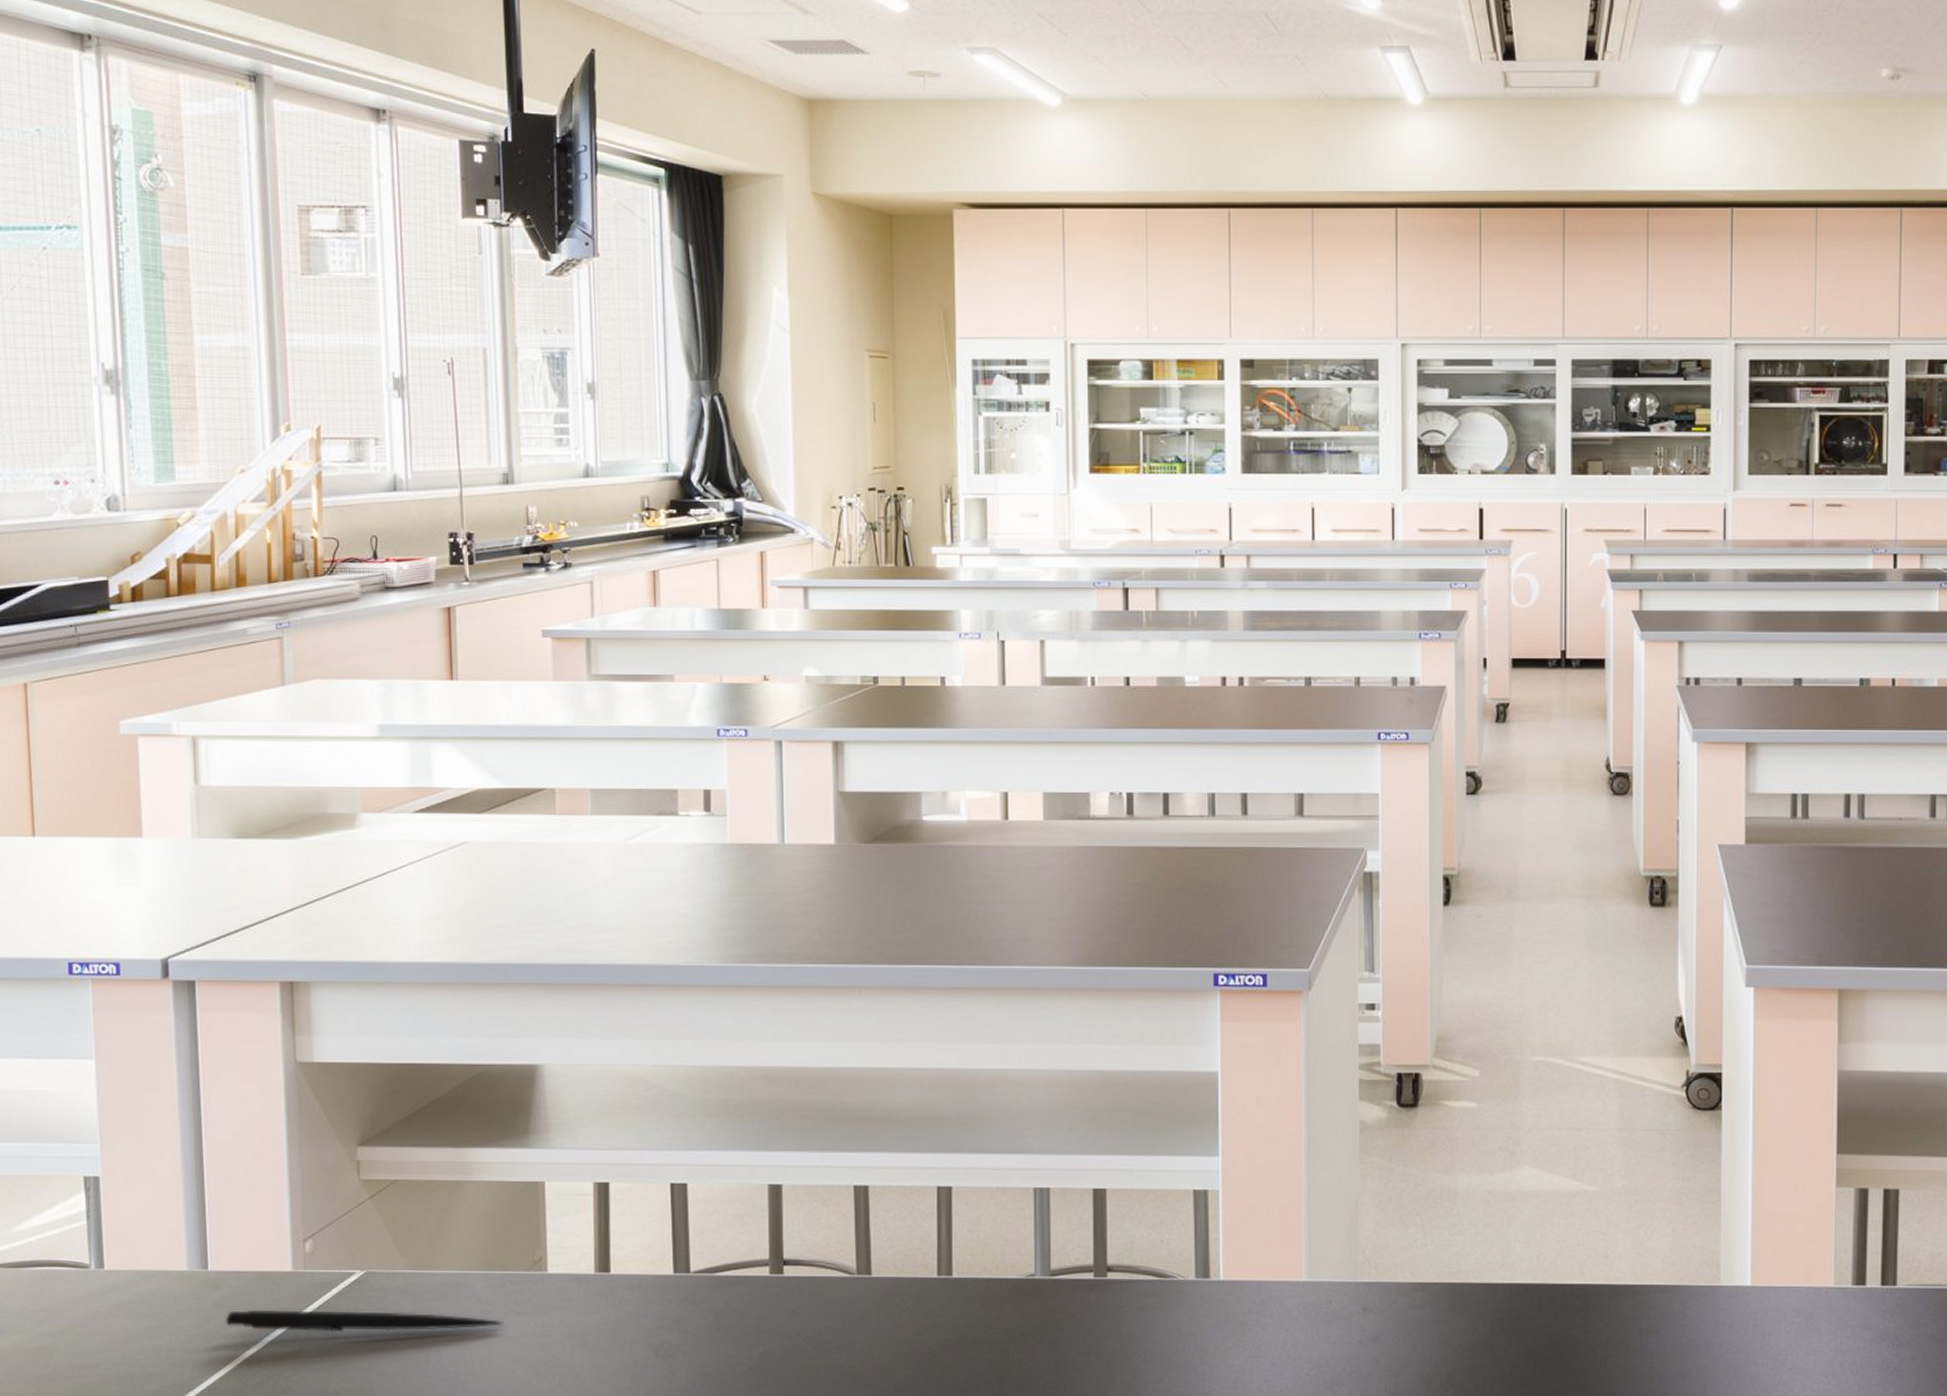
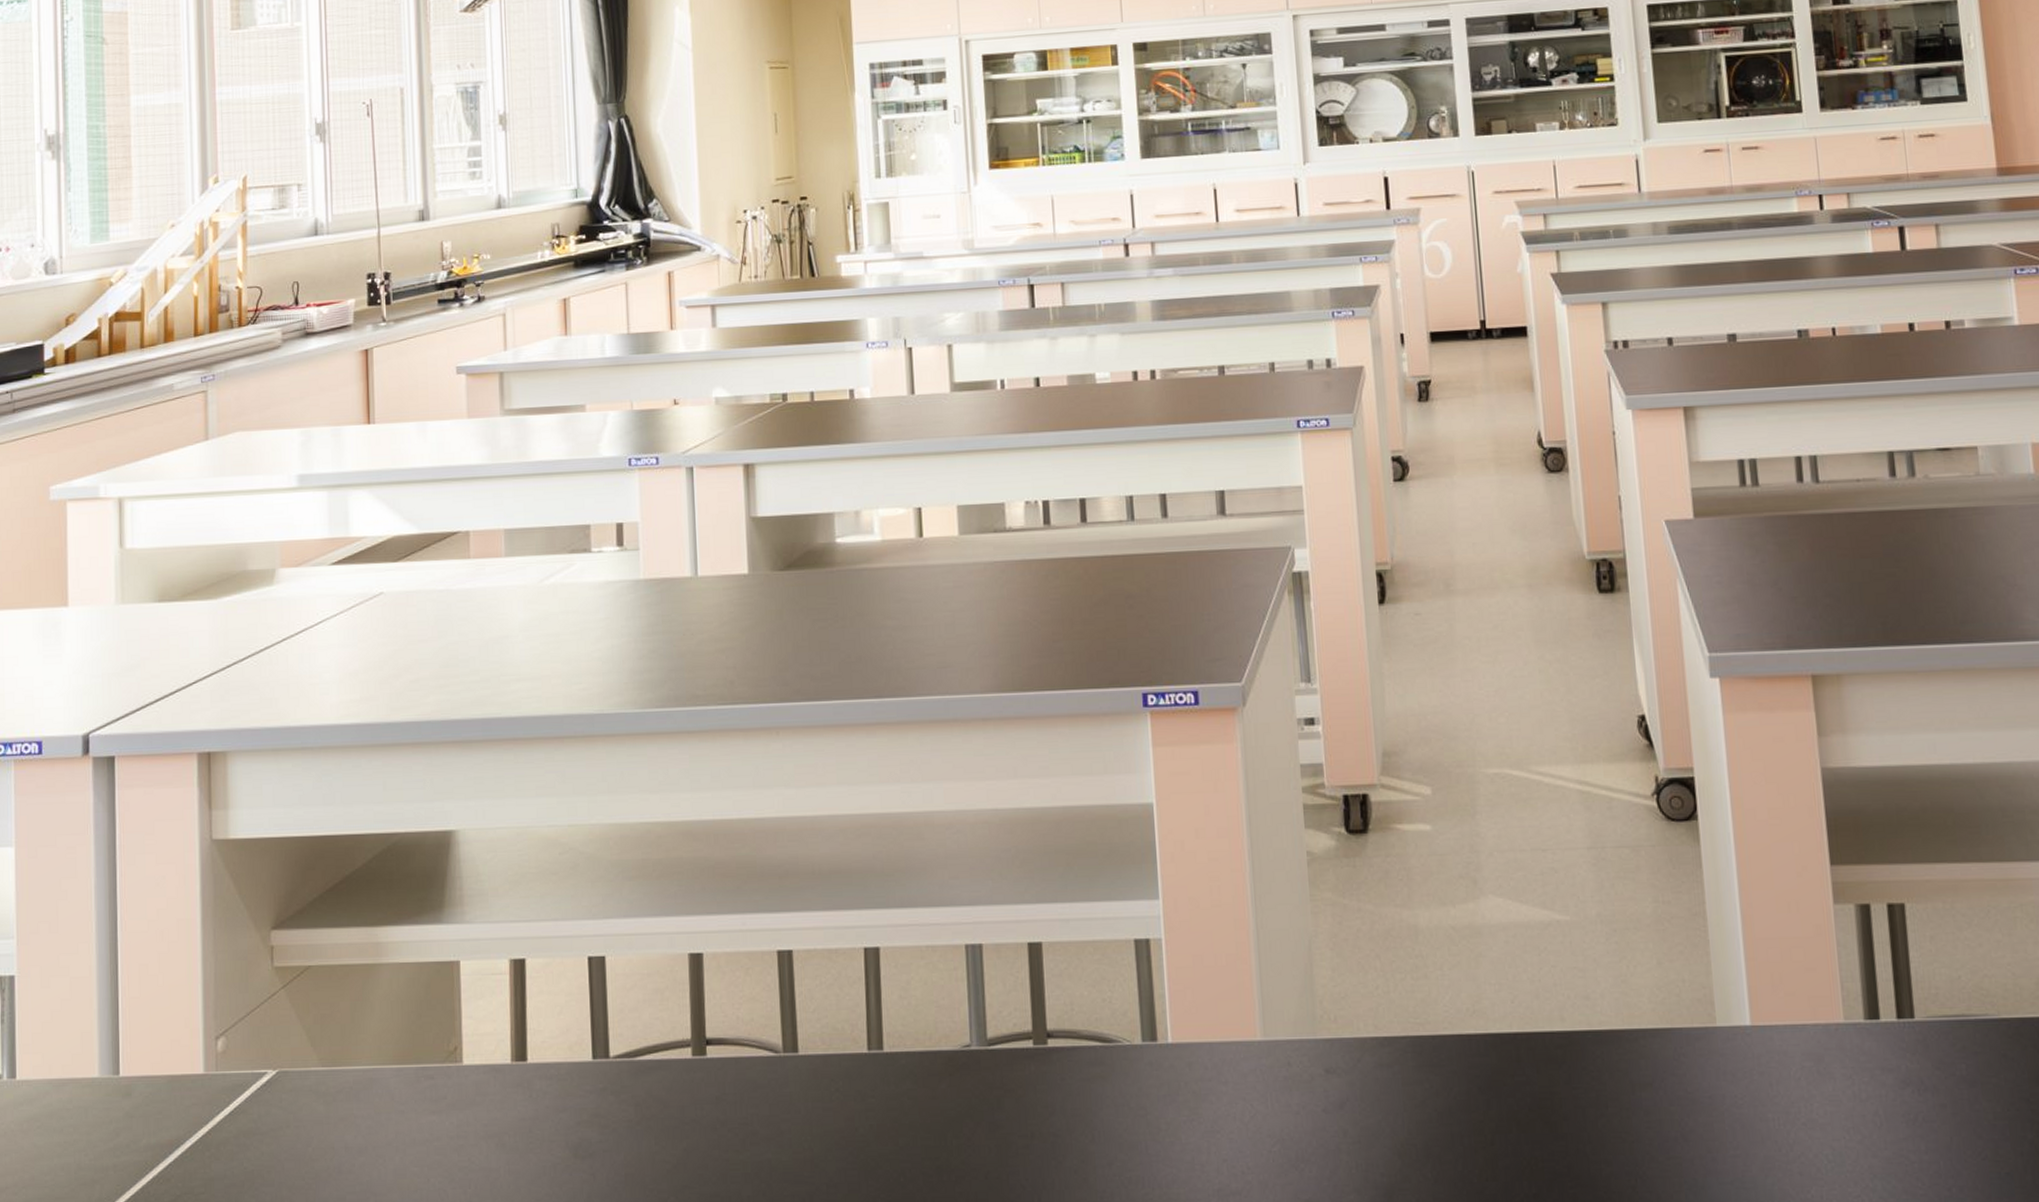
pen: present [225,1309,504,1333] -> none [135,1115,418,1142]

